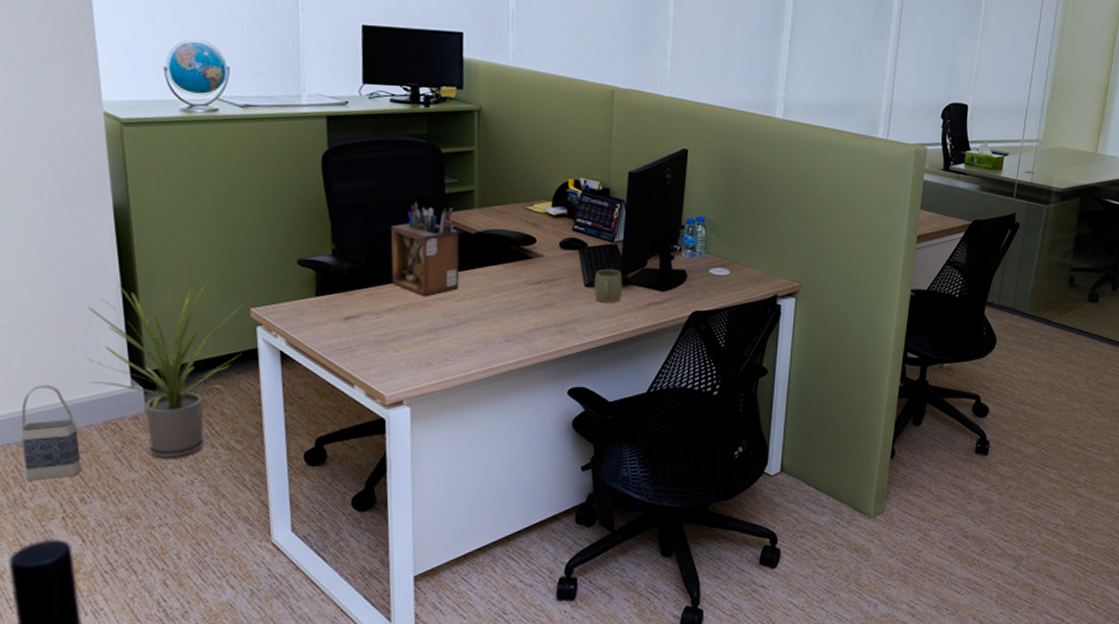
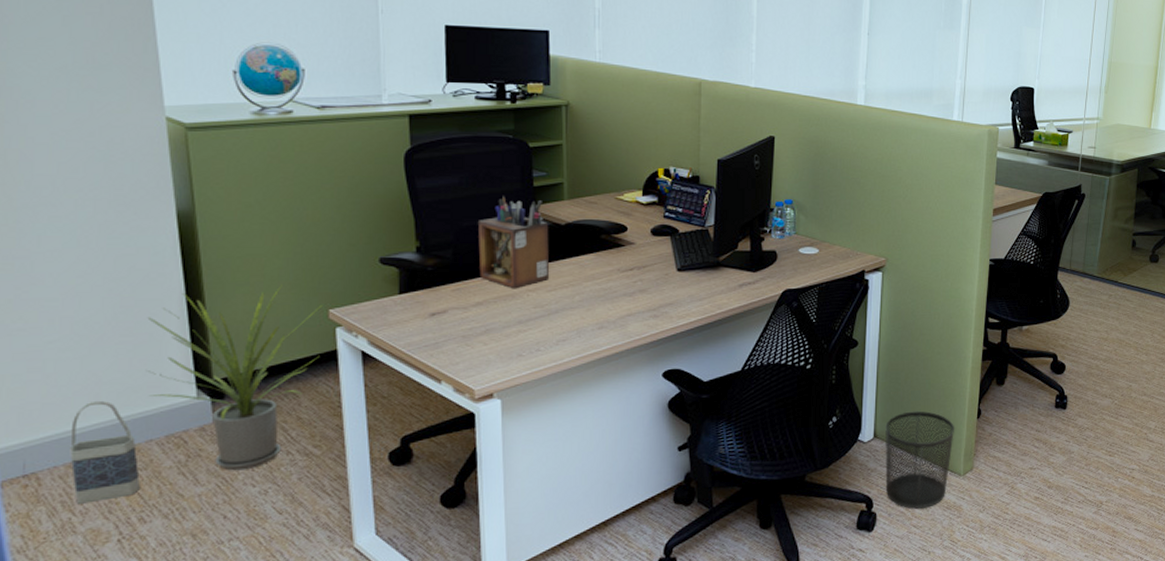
mug: present [593,269,623,303] -> none [686,253,715,286]
waste bin: none [791,446,866,548] -> present [885,411,954,509]

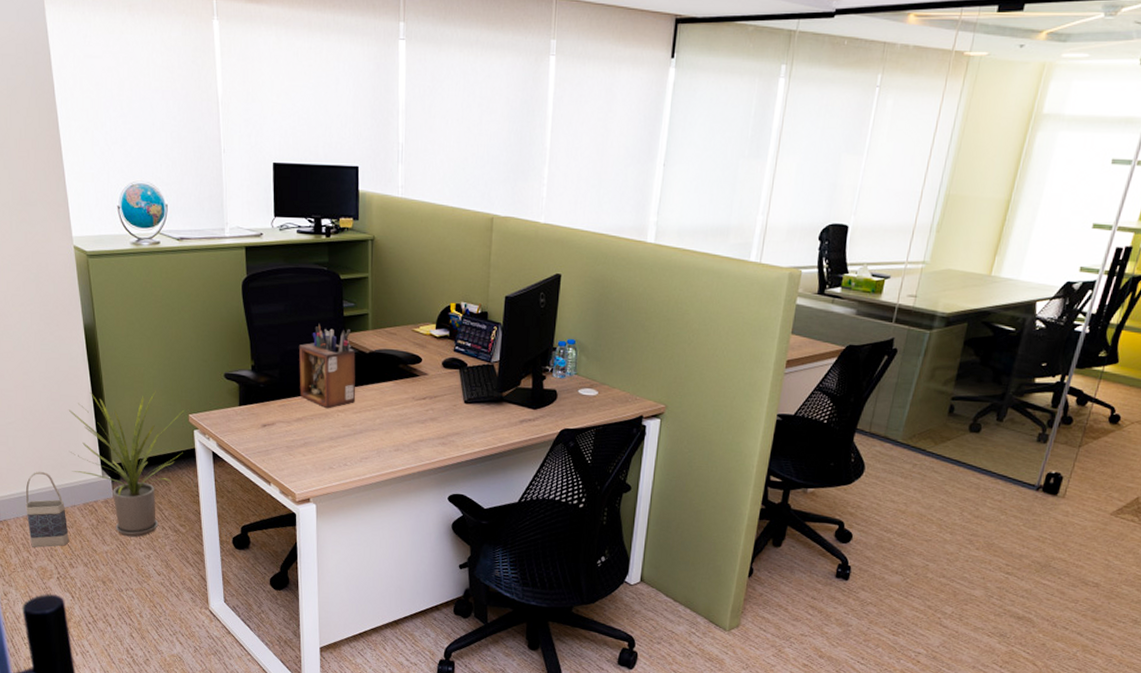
waste bin: present [885,411,954,509] -> none [648,560,723,656]

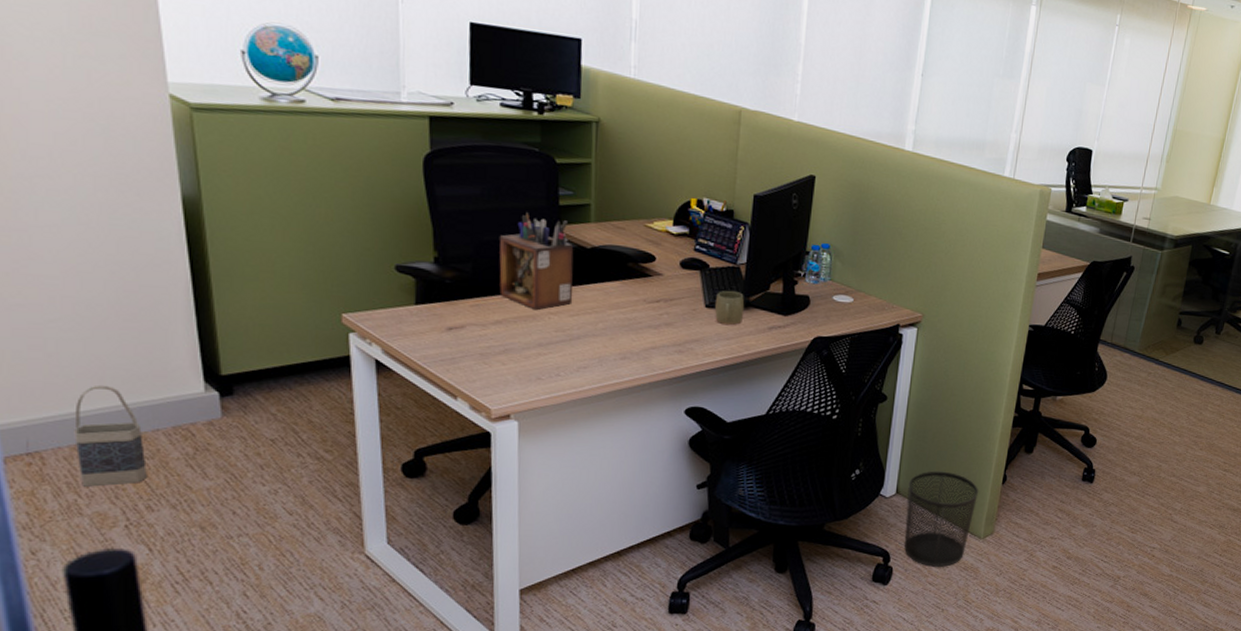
house plant: present [69,390,184,537] -> none [153,283,336,468]
mug: none [472,387,499,419] -> present [714,291,745,325]
waste bin: none [648,560,723,656] -> present [904,470,978,567]

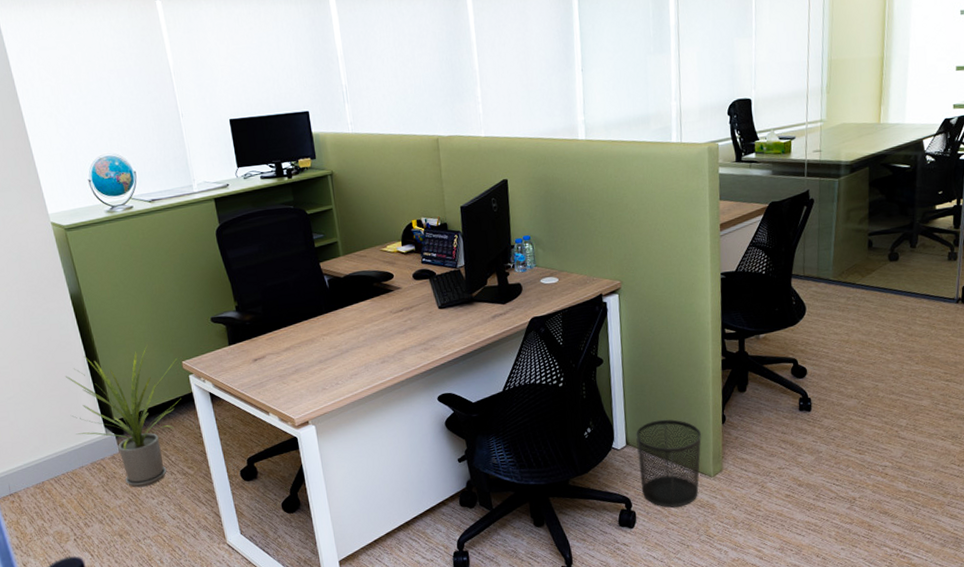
bag: present [74,384,147,487] -> none [32,439,82,514]
house plant: none [153,283,336,468] -> present [66,344,182,488]
desk organizer: present [499,212,574,310] -> none [277,258,338,334]
mug: present [714,291,745,325] -> none [445,291,470,320]

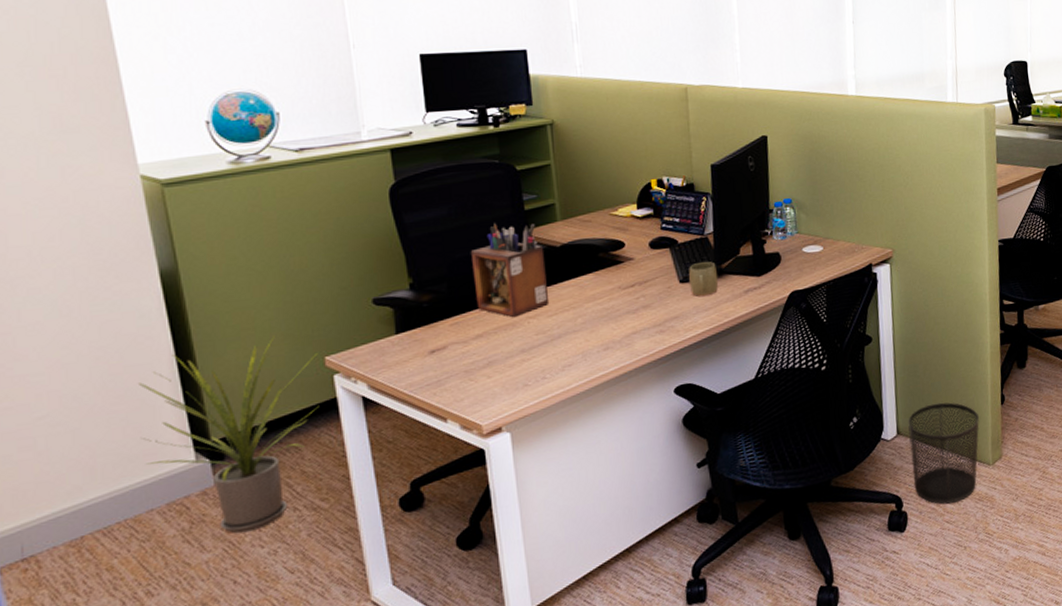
desk organizer: none [277,258,338,334] -> present [470,223,550,317]
mug: none [445,291,470,320] -> present [688,261,719,296]

